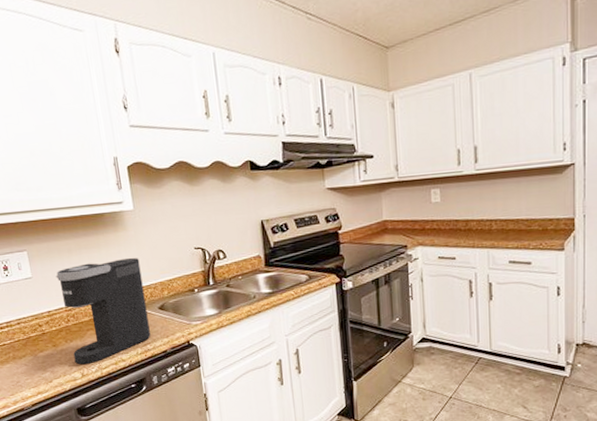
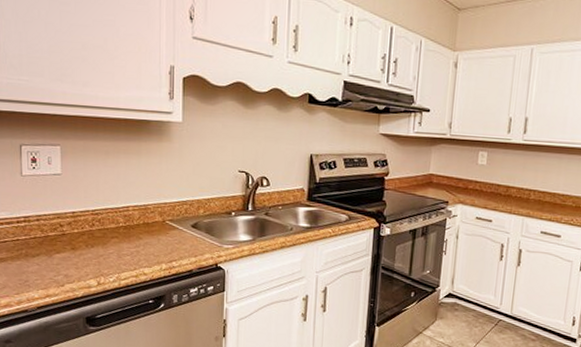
coffee maker: present [56,257,151,365] -> none [87,169,179,273]

